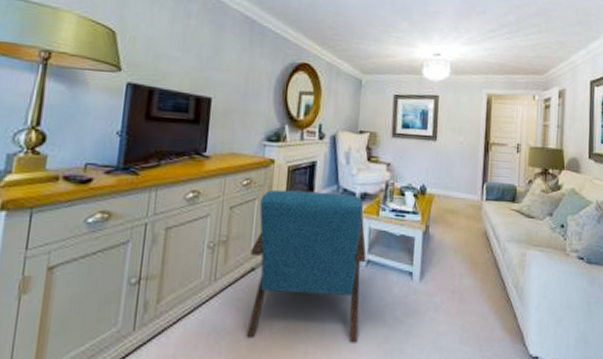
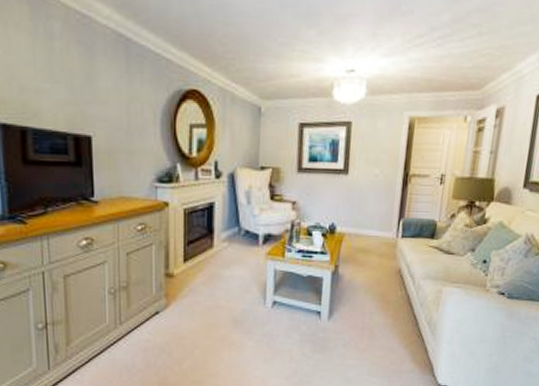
armchair: present [246,189,367,343] -> none [153,234,272,377]

